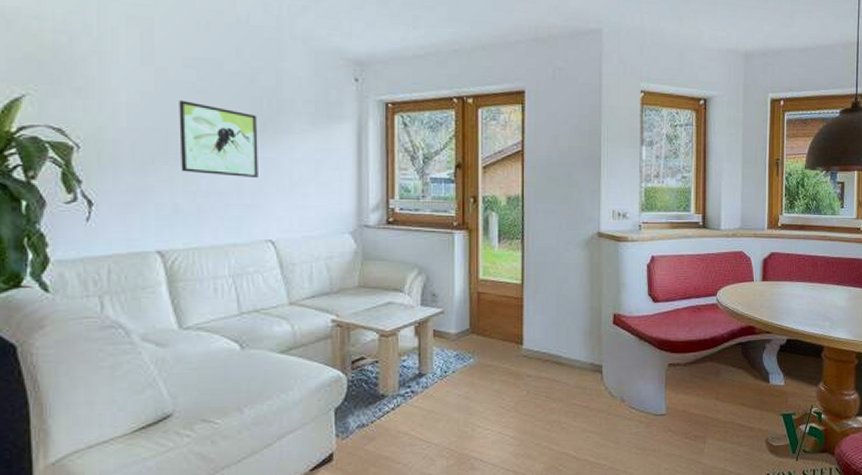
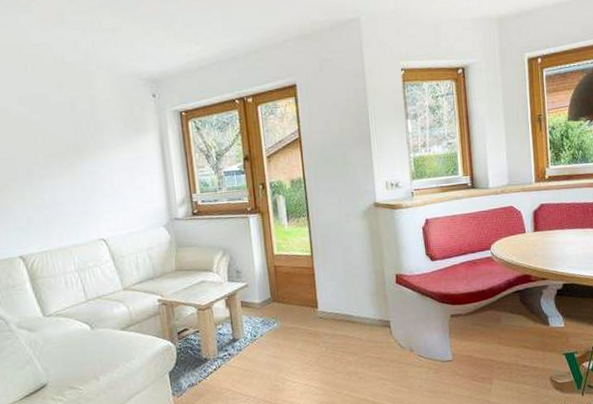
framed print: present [179,100,258,179] -> none [20,132,87,191]

